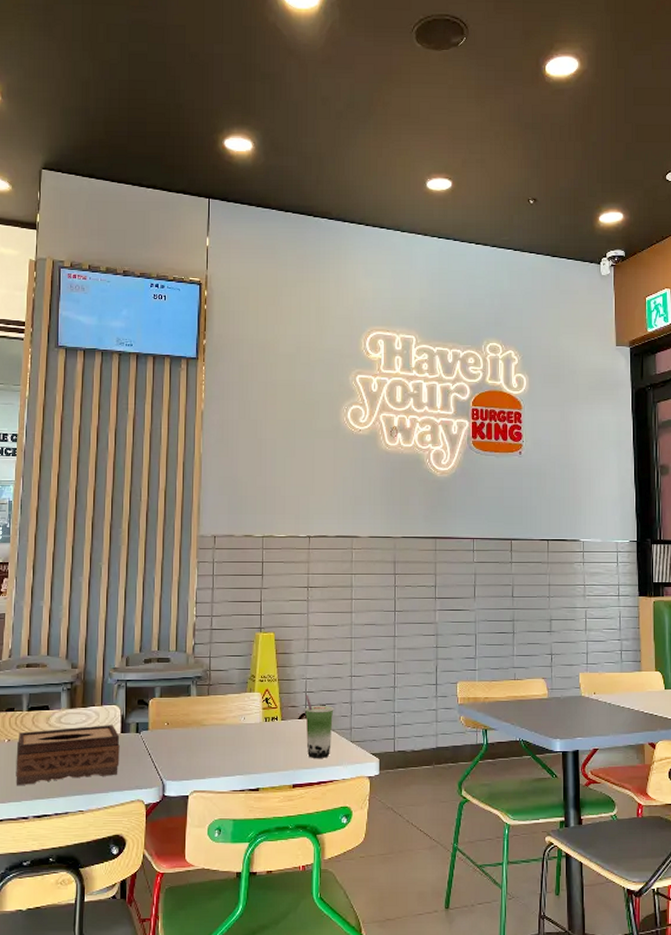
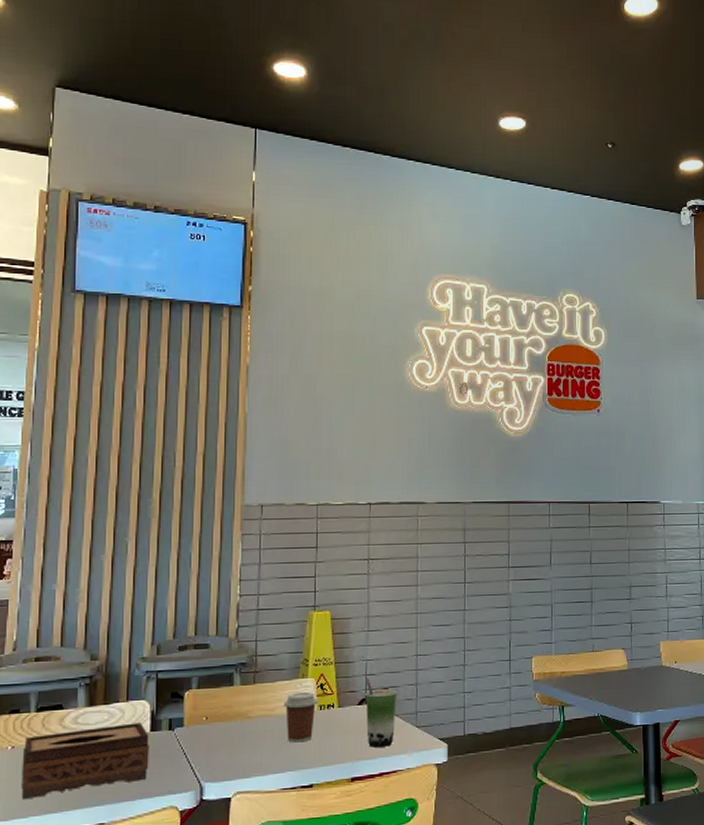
coffee cup: none [233,705,263,750] -> present [283,692,318,743]

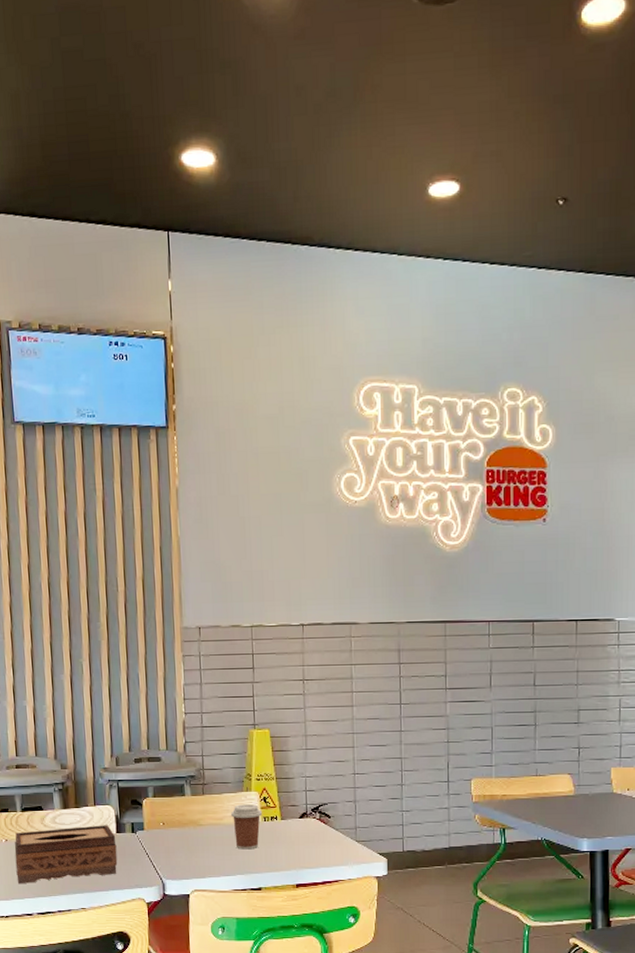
beverage cup: present [364,678,398,748] -> none [305,794,337,858]

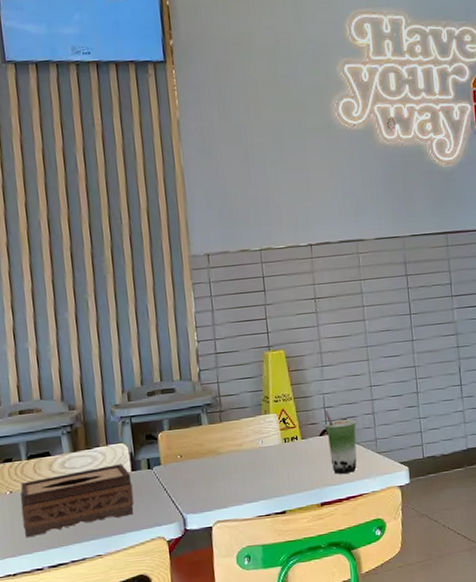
coffee cup: present [230,804,262,850] -> none [249,426,282,474]
beverage cup: none [305,794,337,858] -> present [324,410,357,474]

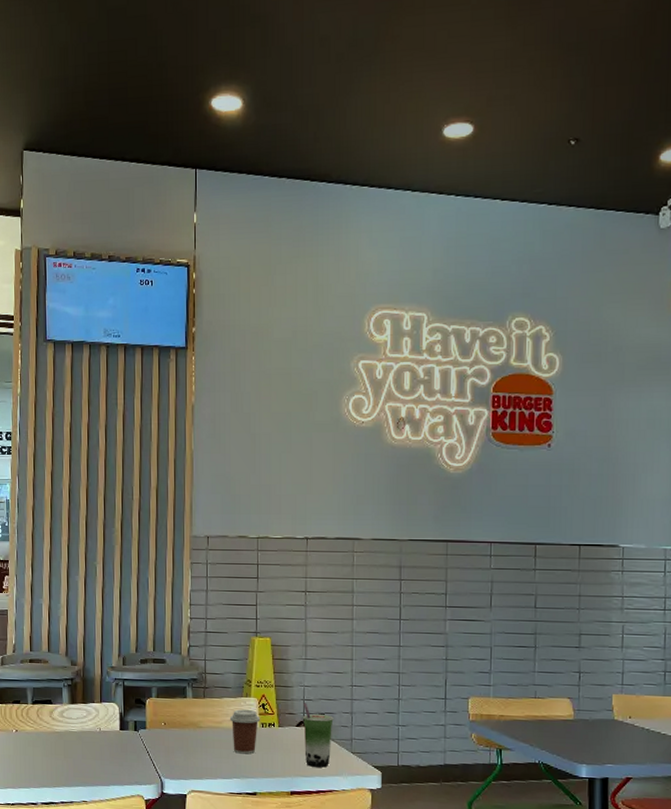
tissue box: present [20,464,134,538] -> none [23,721,120,774]
coffee cup: none [249,426,282,474] -> present [229,709,260,754]

